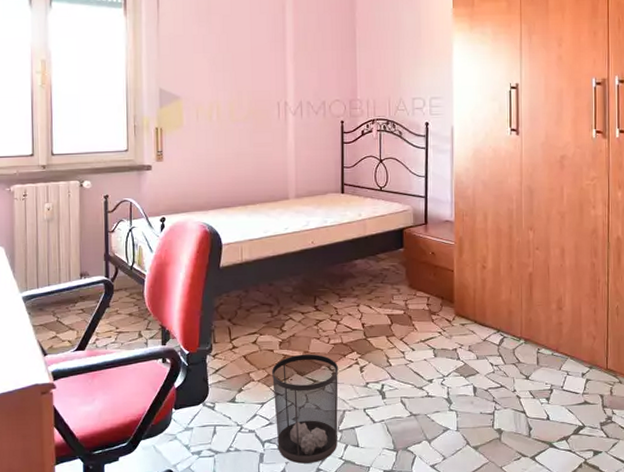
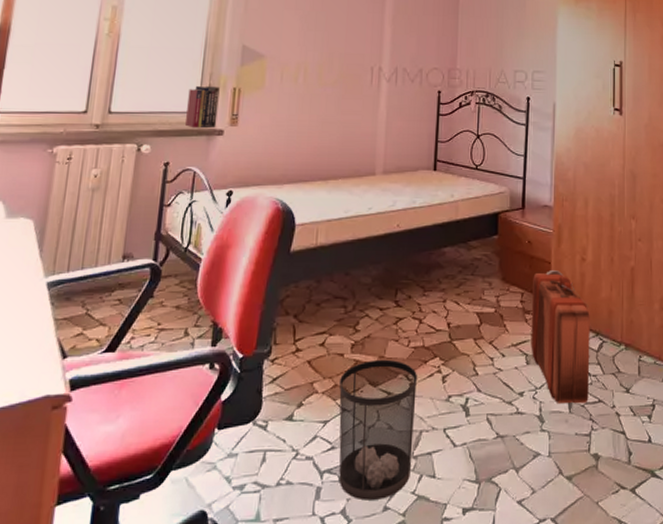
books: none [117,127,145,165] -> present [186,85,220,129]
suitcase: none [437,276,492,389] -> present [531,269,590,404]

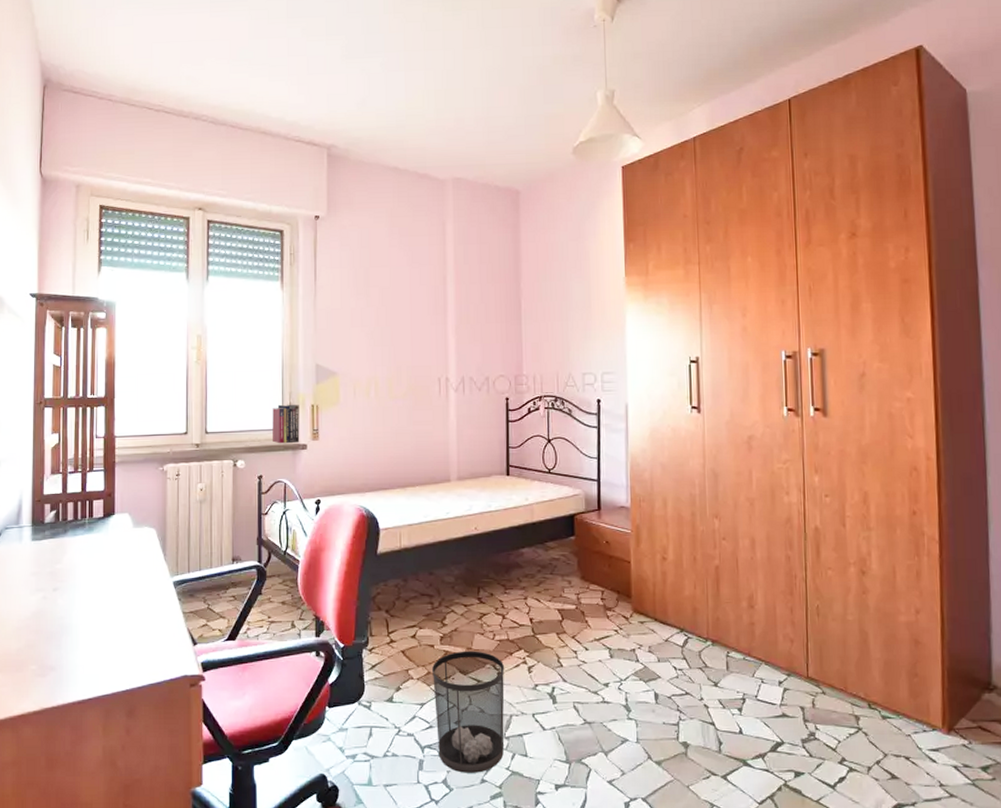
suitcase: present [531,269,590,404] -> none [612,568,675,696]

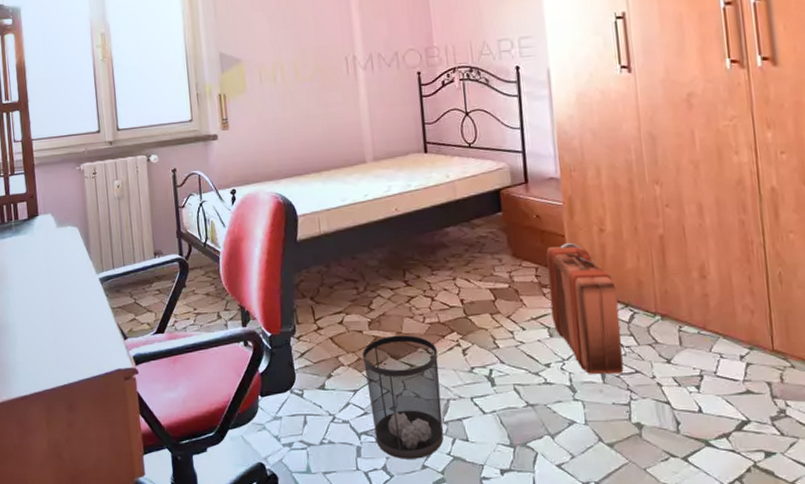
books: present [272,404,300,444] -> none [180,95,210,136]
suitcase: none [612,568,675,696] -> present [546,242,624,375]

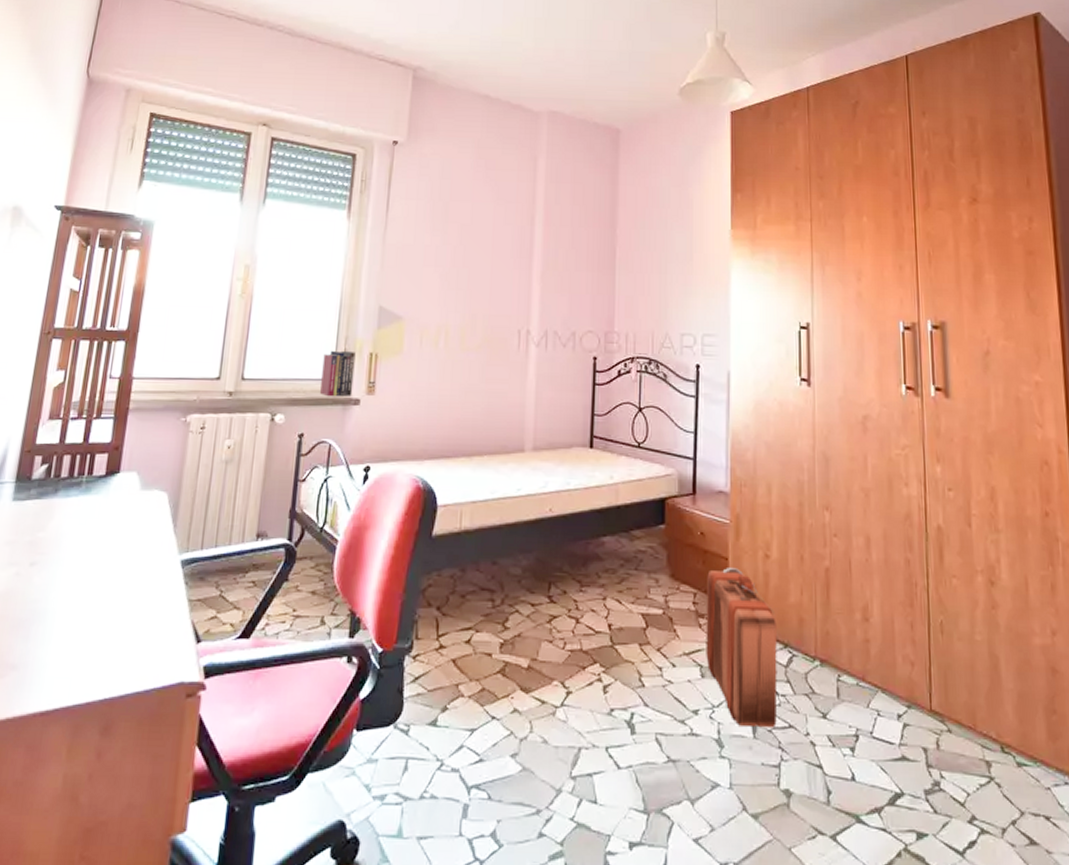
books: none [180,95,210,136] -> present [320,350,356,398]
waste bin: present [362,335,444,459] -> none [487,662,576,824]

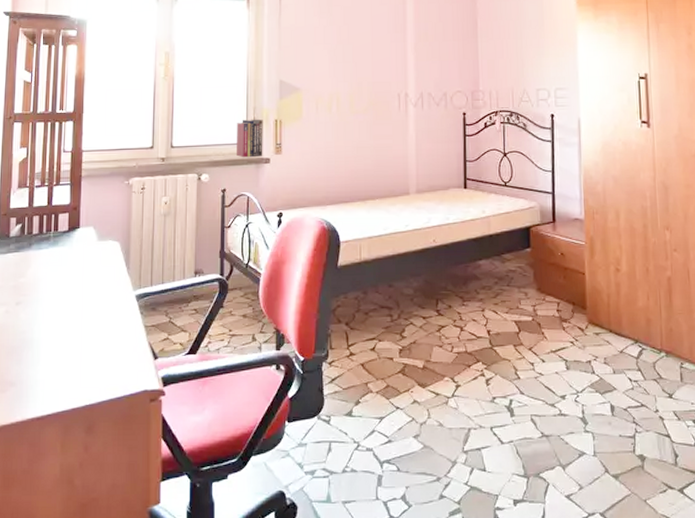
suitcase: present [706,566,777,728] -> none [568,280,631,408]

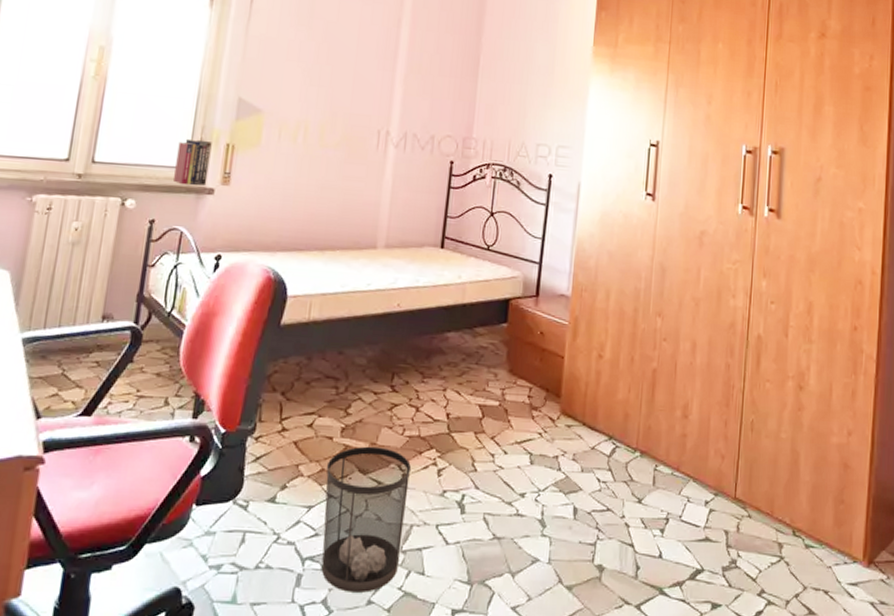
waste bin: none [391,363,463,489] -> present [321,446,412,593]

